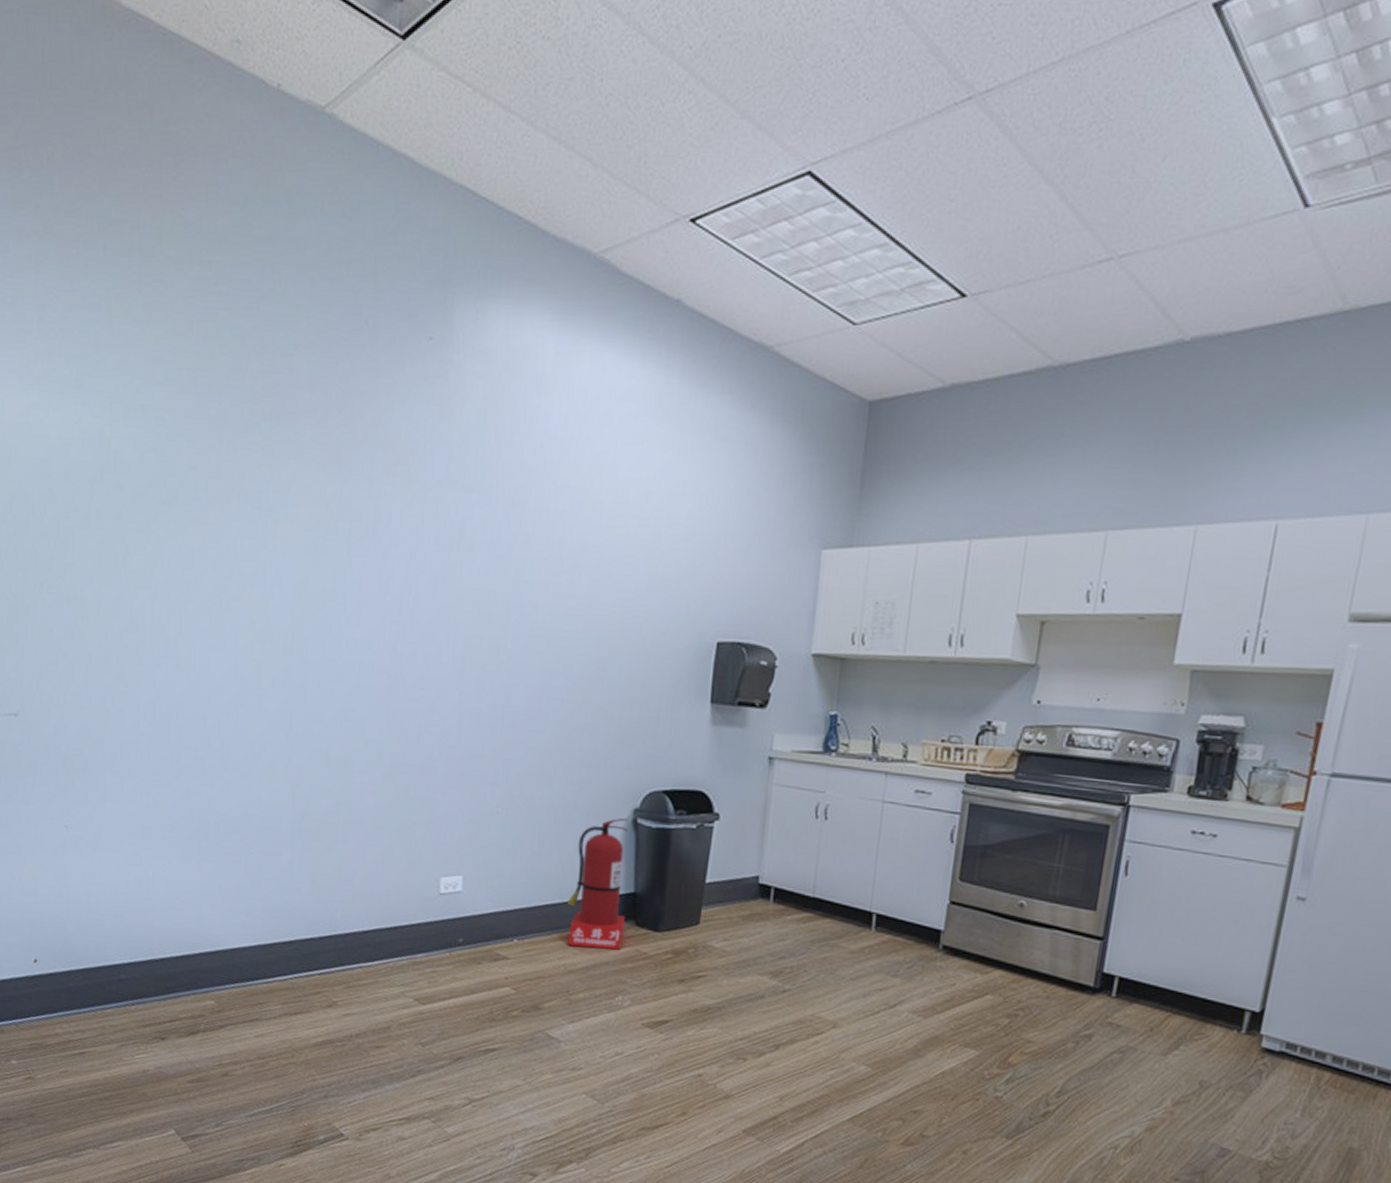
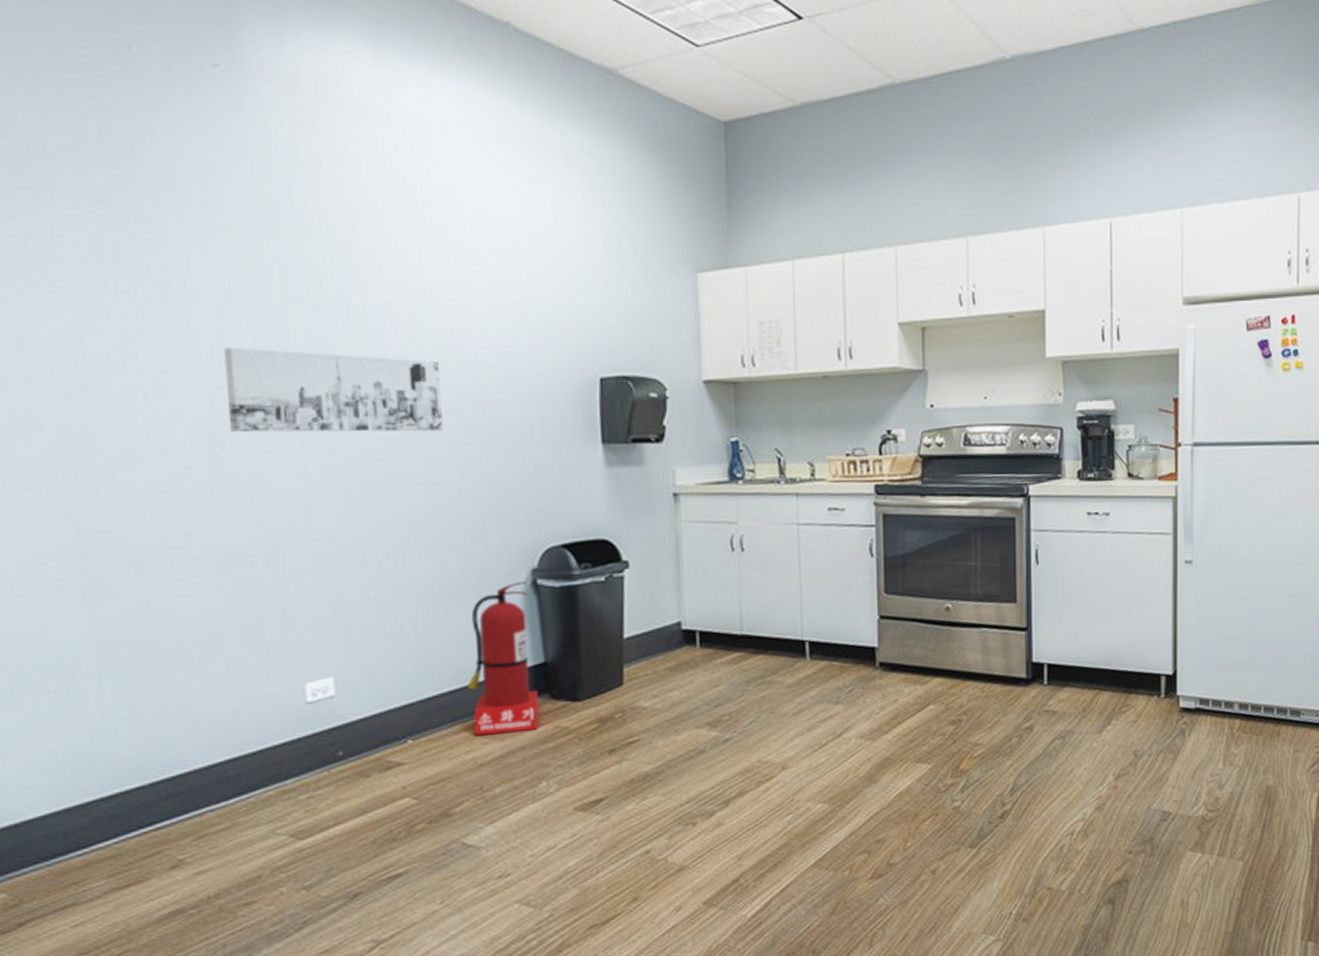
wall art: none [407,586,579,676] -> present [224,347,443,433]

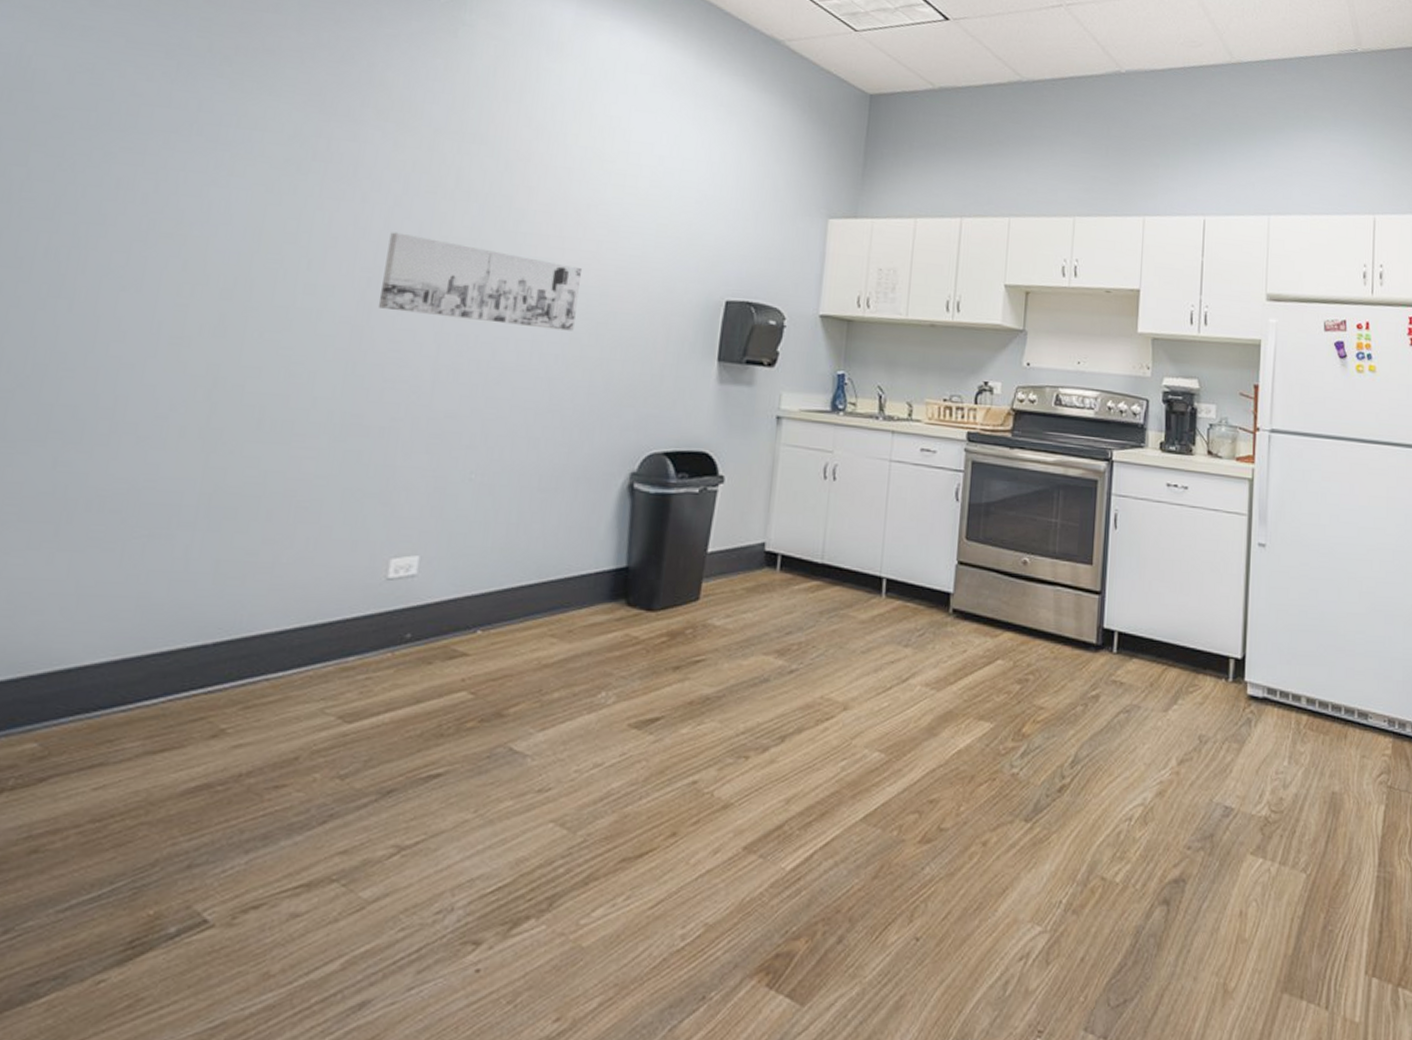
fire extinguisher: present [466,580,539,736] -> none [544,482,624,636]

